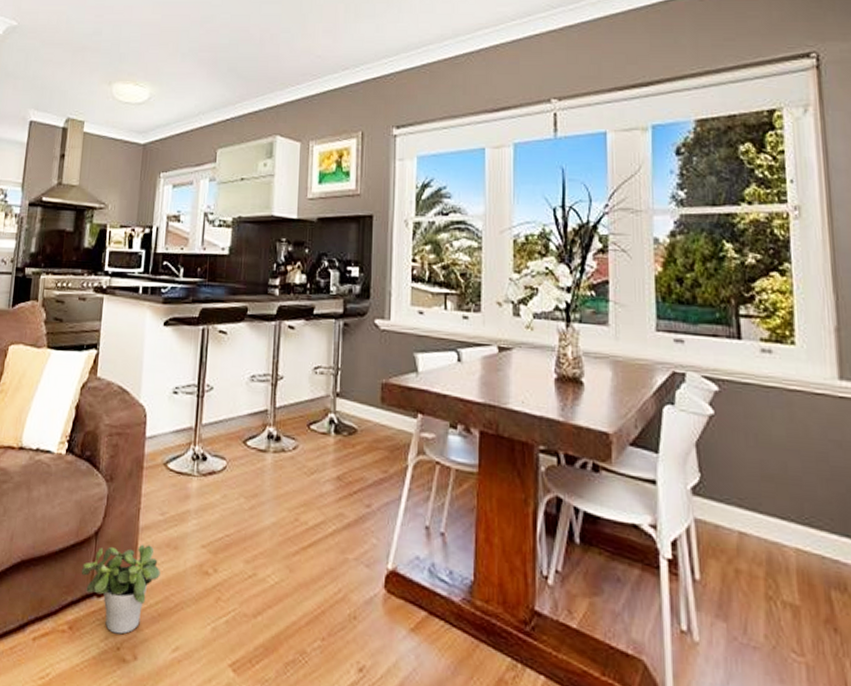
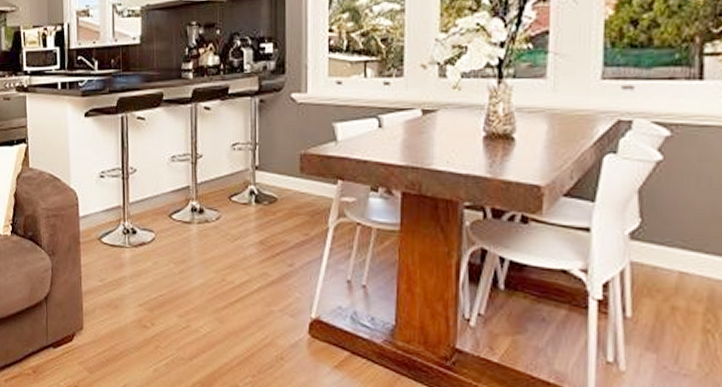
potted plant: present [82,544,160,635] -> none [38,305,105,376]

